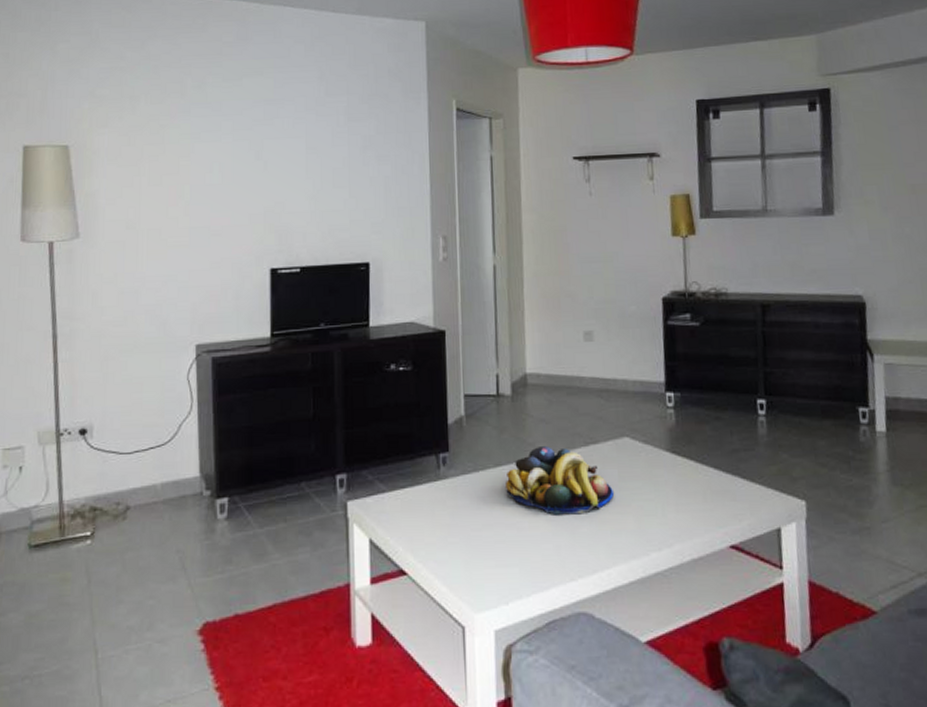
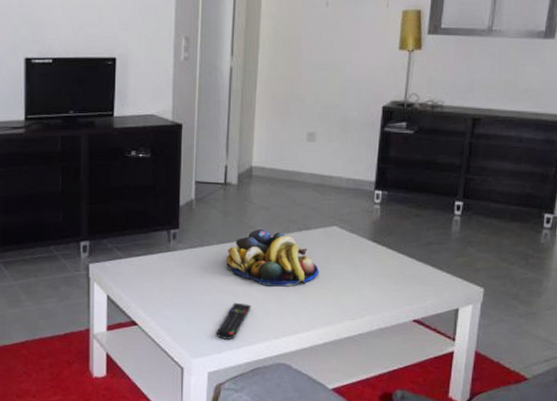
remote control: none [500,538,539,586] -> present [216,302,251,340]

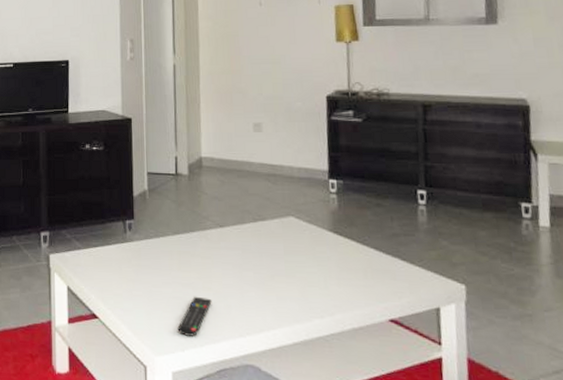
fruit bowl: present [226,229,319,287] -> none [183,220,279,280]

